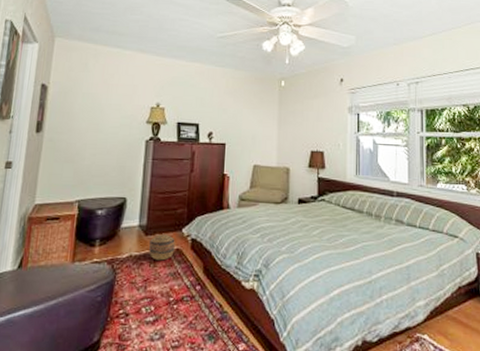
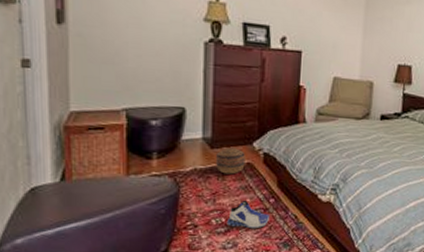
sneaker: none [155,287,195,319] -> present [226,200,269,229]

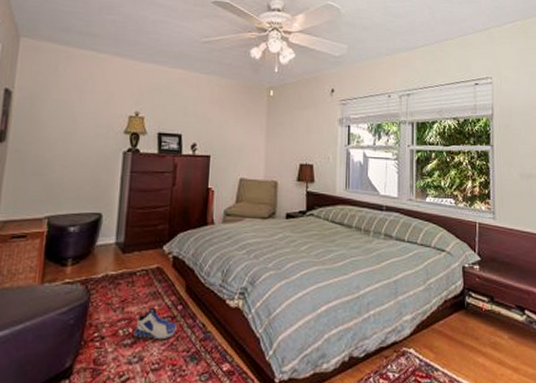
basket: present [216,148,245,175] -> none [127,252,156,280]

